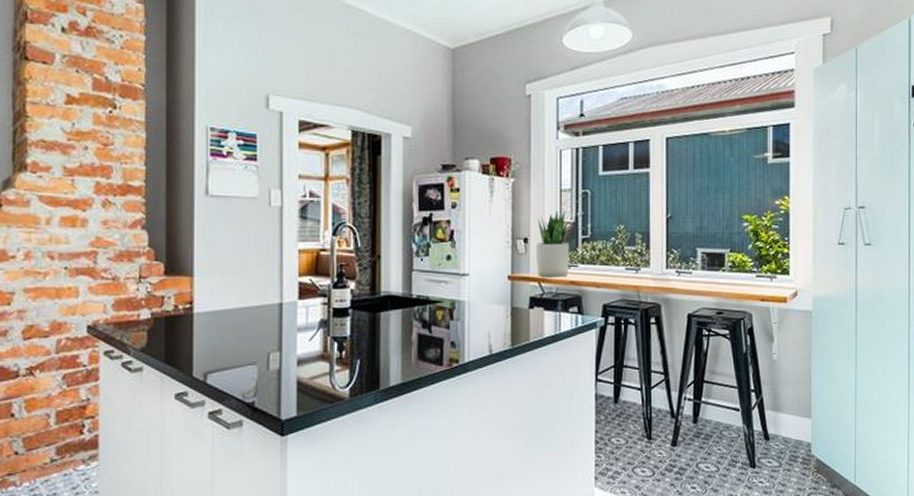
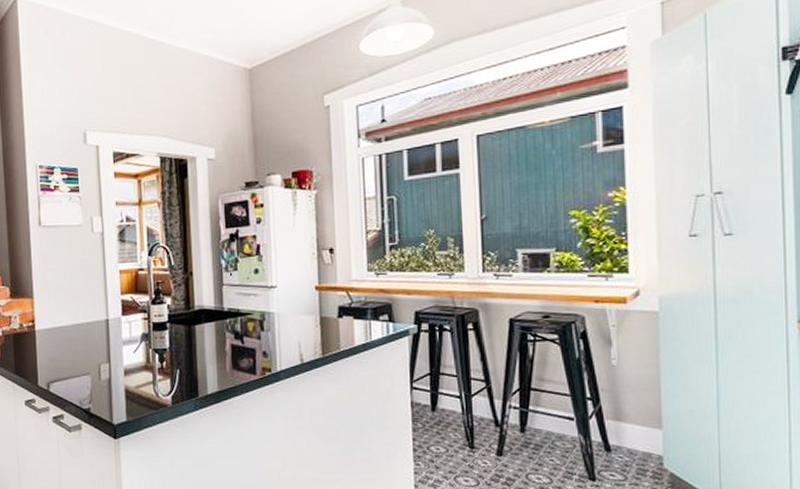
planter: present [536,211,570,278] -> none [342,219,378,287]

